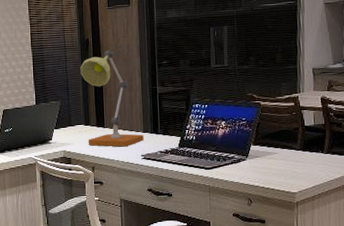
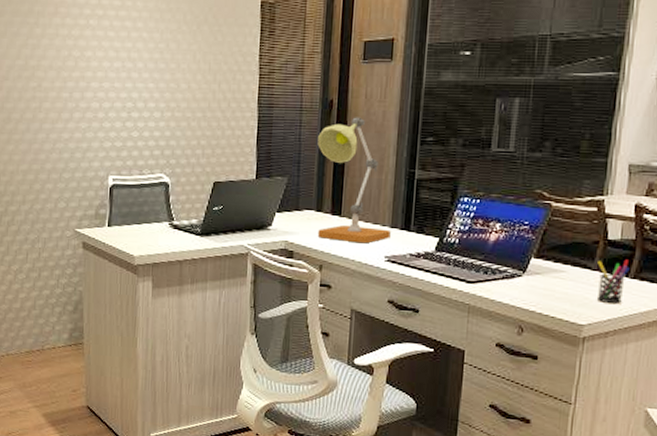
pen holder: none [300,140,323,174] -> present [596,259,629,304]

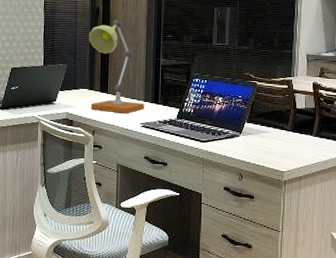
pen holder: present [596,259,629,304] -> none [291,123,312,155]

